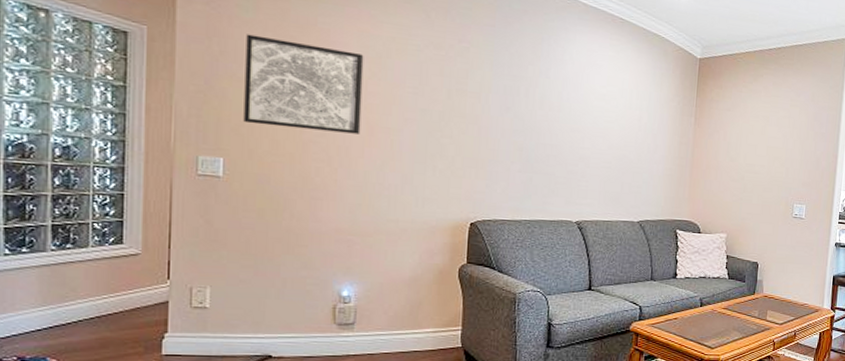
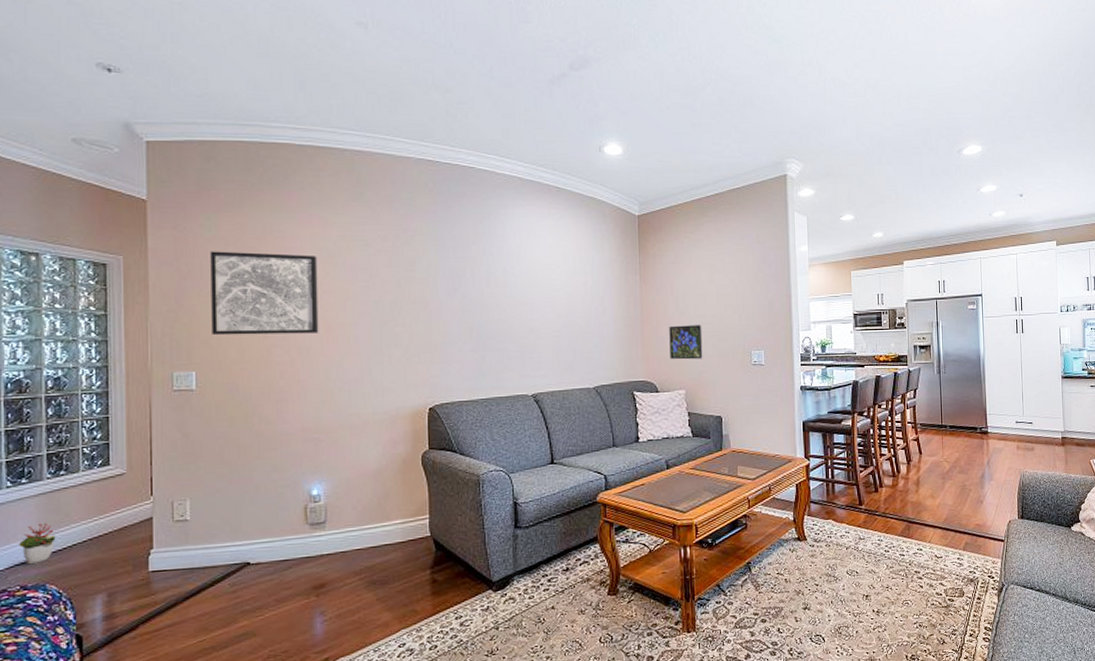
decorative plant: none [17,295,60,337] -> present [19,522,56,565]
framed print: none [715,171,750,207] -> present [669,325,703,360]

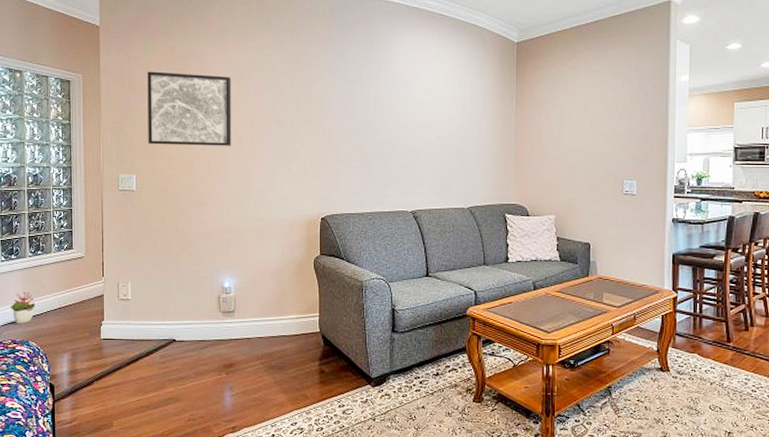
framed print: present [669,325,703,360] -> none [542,152,575,186]

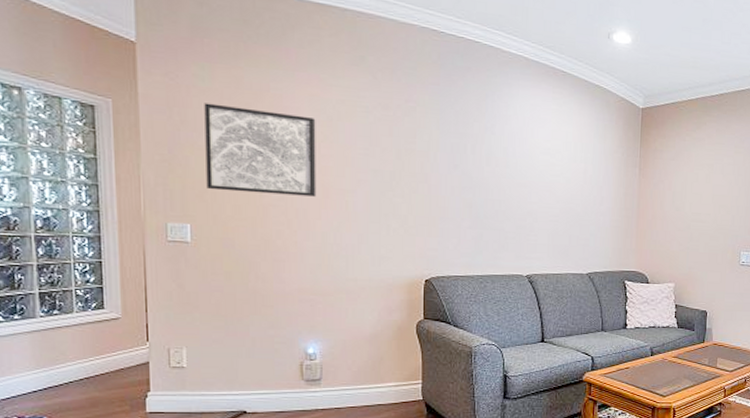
decorative plant: present [10,291,36,324] -> none [14,359,52,398]

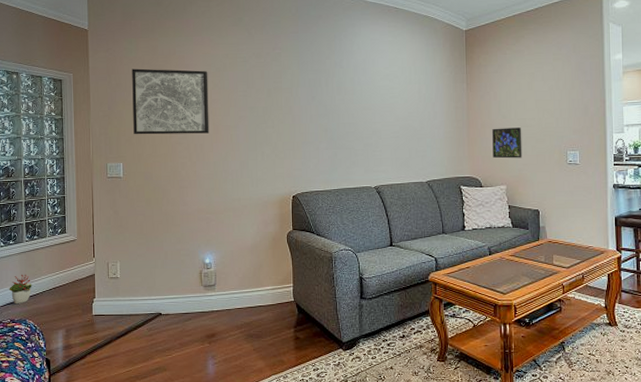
decorative plant: none [14,359,52,398] -> present [9,274,32,305]
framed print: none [662,221,696,256] -> present [492,127,522,159]

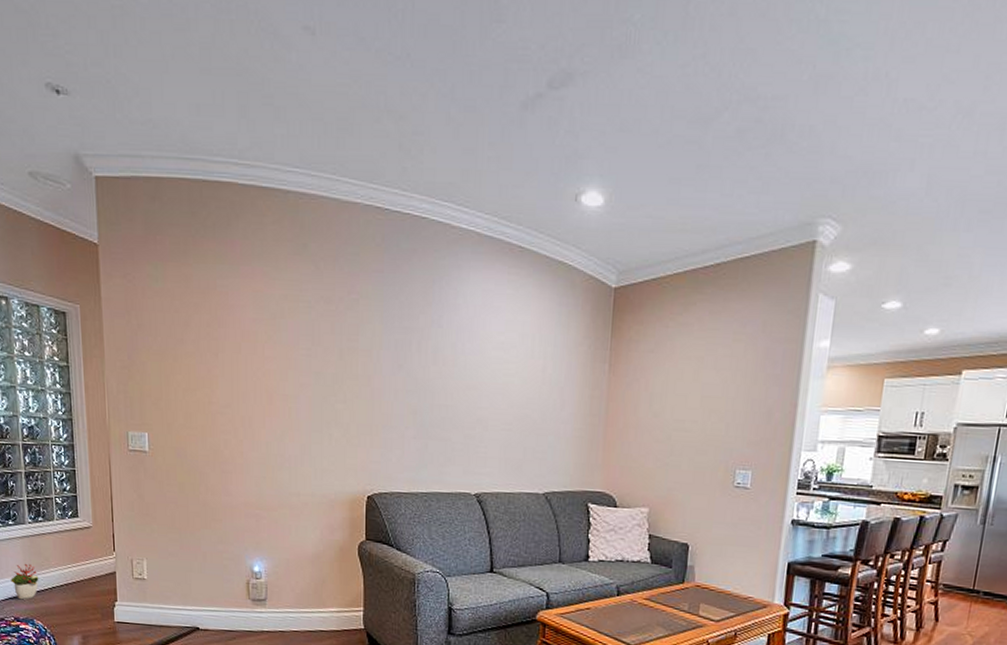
wall art: present [132,68,210,135] -> none [158,305,261,403]
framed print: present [492,127,522,159] -> none [635,429,678,474]

